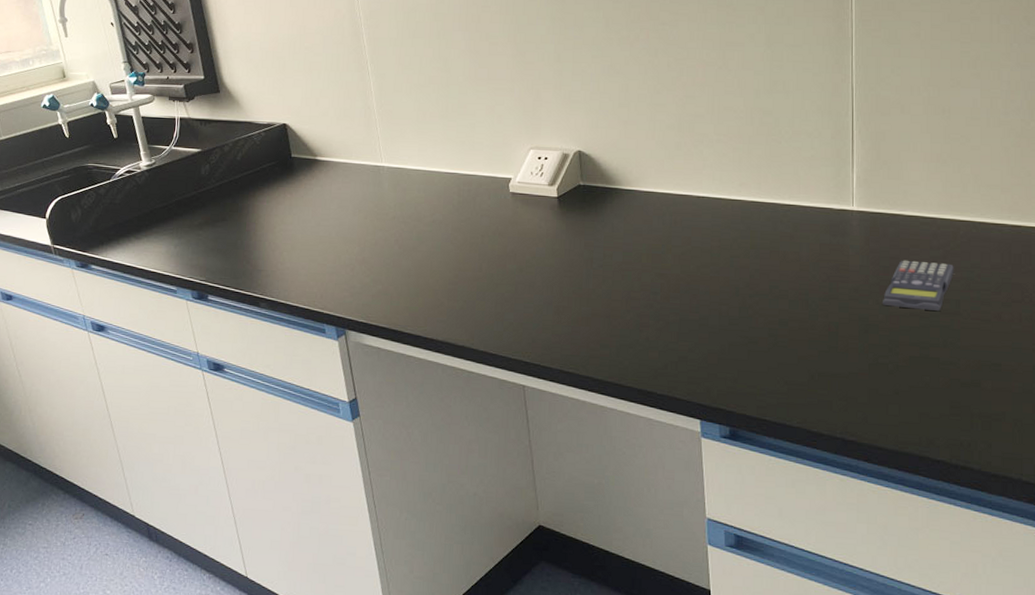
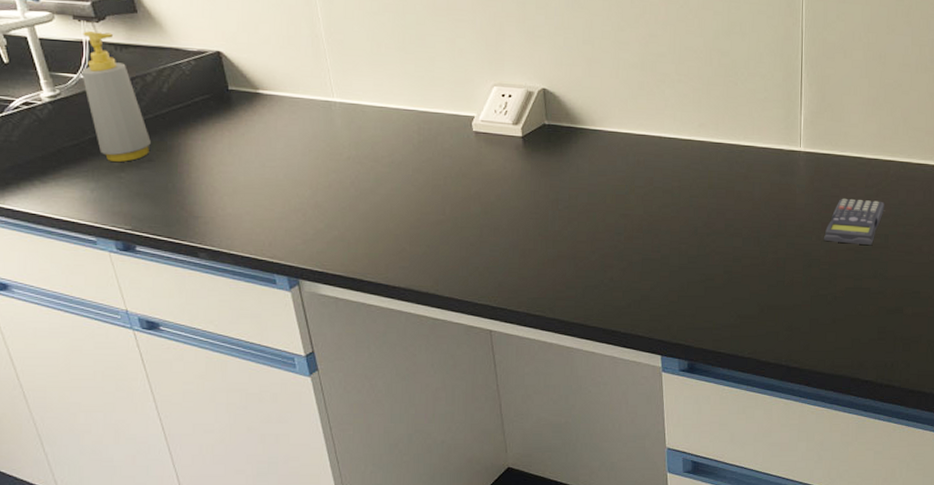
soap bottle: none [173,109,225,222] -> present [81,31,151,163]

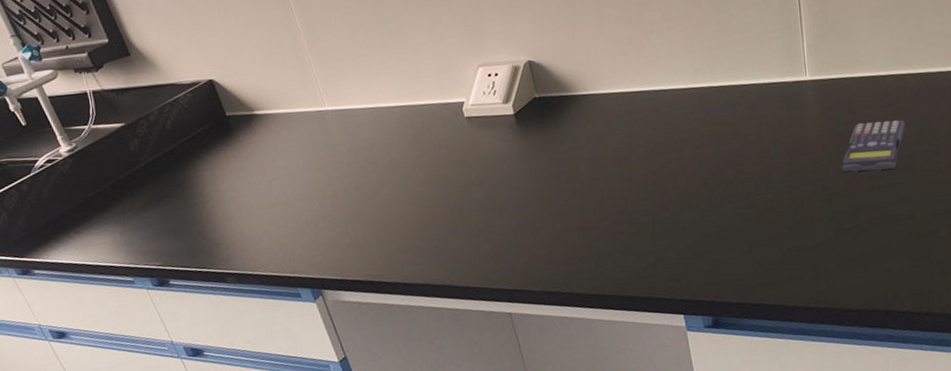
soap bottle: present [81,31,151,163] -> none [85,79,165,204]

